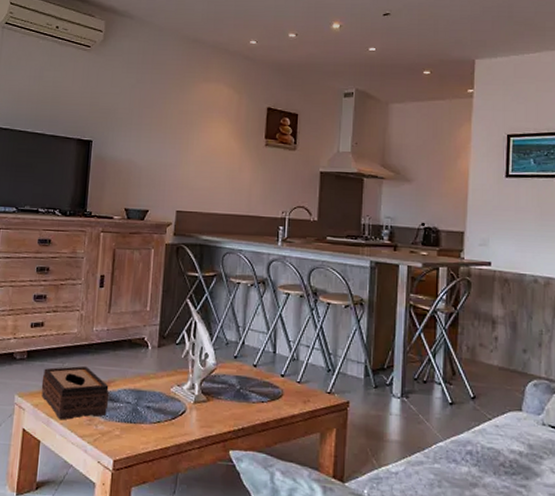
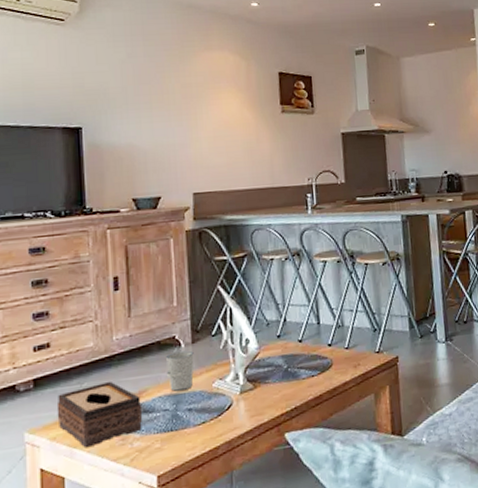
cup: none [132,352,158,388] -> present [166,350,194,392]

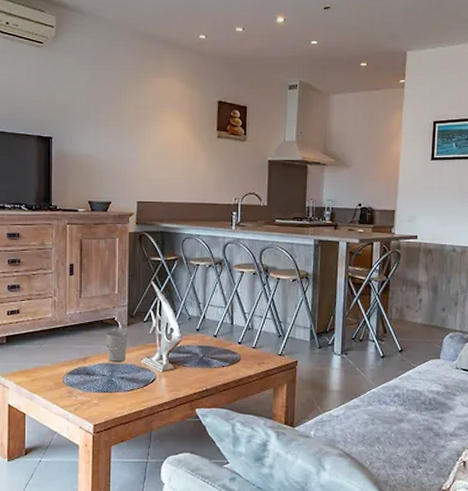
tissue box: present [56,381,142,448] -> none [22,346,85,395]

